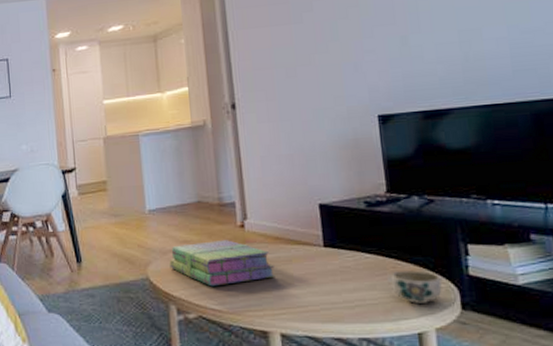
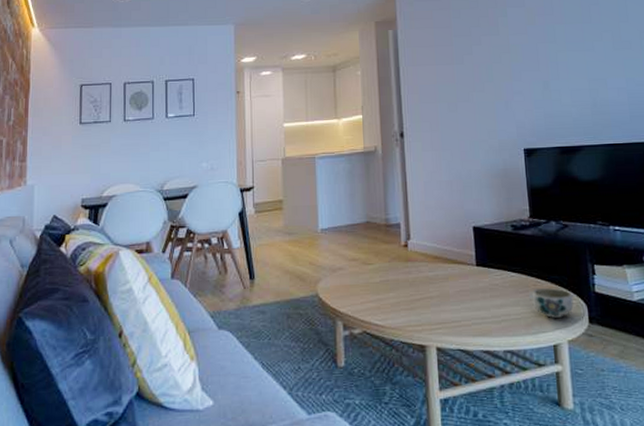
stack of books: present [169,240,275,287] -> none [338,259,433,303]

